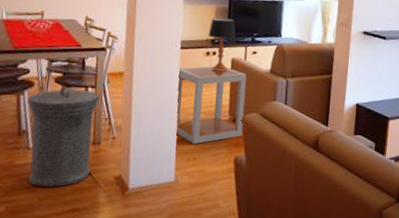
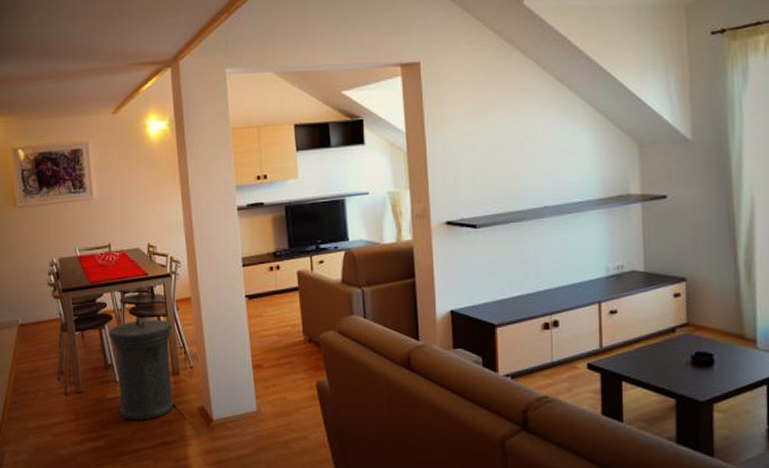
side table: present [175,66,247,145] -> none [245,282,321,370]
table lamp: present [208,17,236,72] -> none [268,226,298,287]

